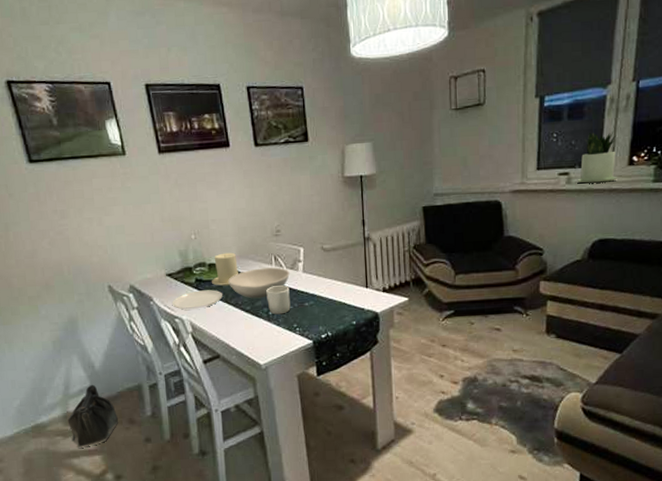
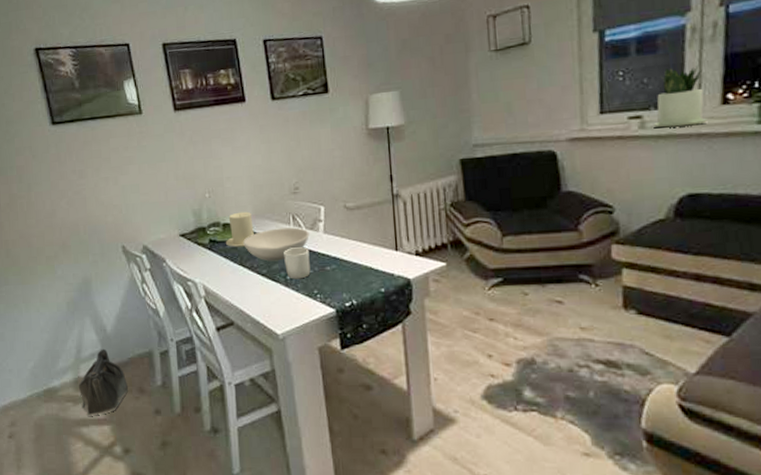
plate: present [172,290,224,310] -> none [184,251,238,272]

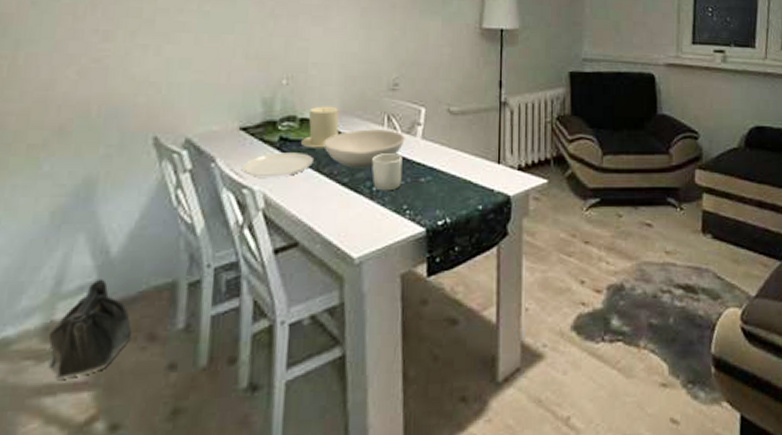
plate: none [184,251,238,272] -> present [241,152,315,177]
planter: present [653,64,708,128] -> none [733,11,772,65]

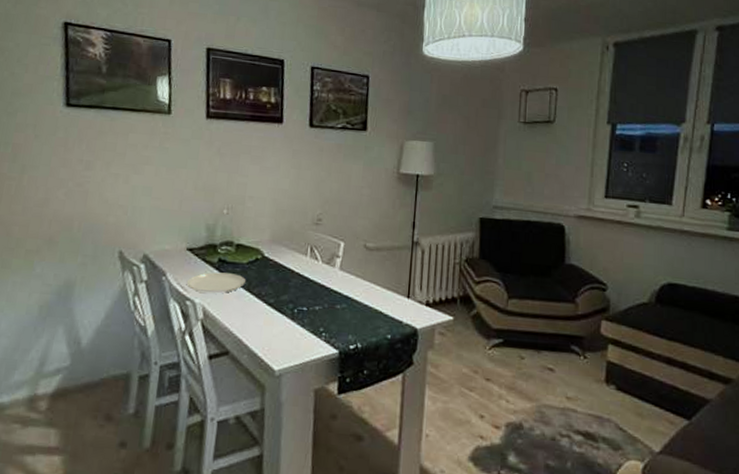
saddlebag: present [48,278,132,379] -> none [30,364,94,443]
candle: present [300,106,339,150] -> none [235,234,269,273]
bowl: present [323,129,405,168] -> none [254,257,325,292]
mug: present [371,153,403,191] -> none [294,280,322,314]

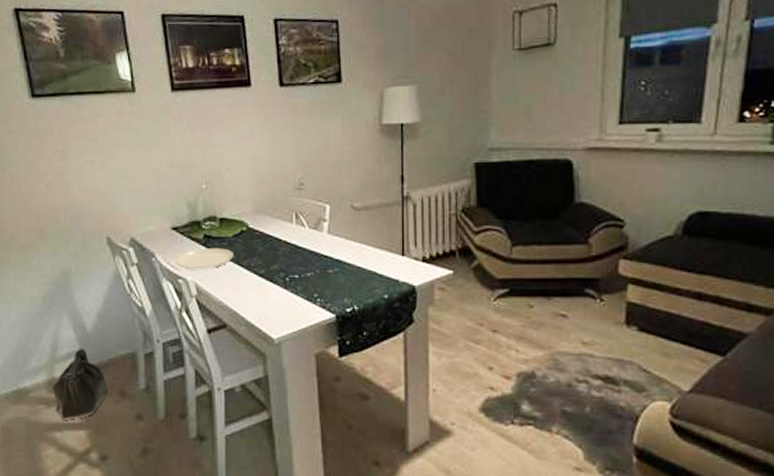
saddlebag: none [30,364,94,443] -> present [52,348,109,420]

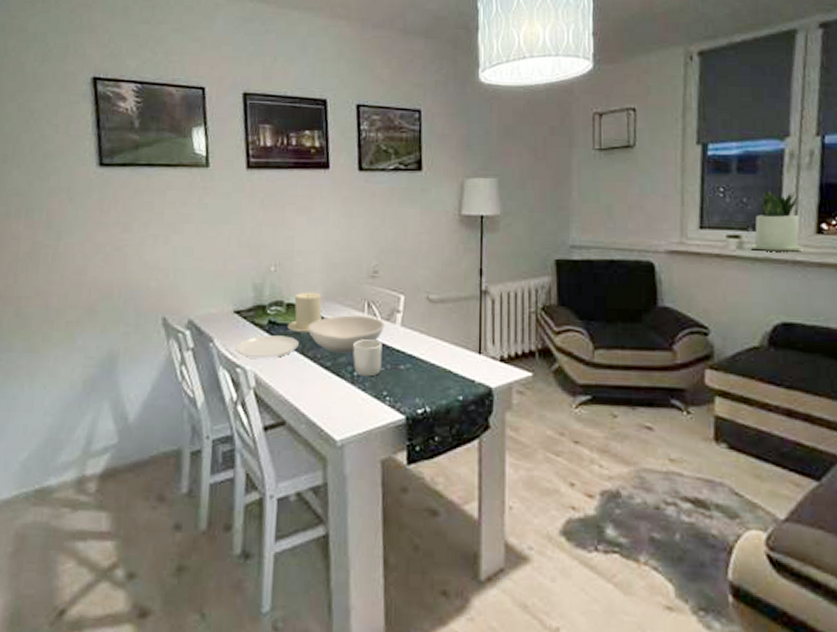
saddlebag: present [52,348,109,420] -> none [81,442,146,527]
candle: none [221,206,253,245] -> present [287,292,322,334]
bowl: none [241,226,312,261] -> present [308,315,385,354]
mug: none [284,248,311,281] -> present [353,339,382,377]
planter: none [670,79,723,143] -> present [751,190,803,252]

